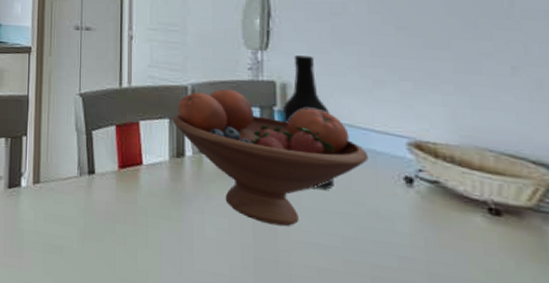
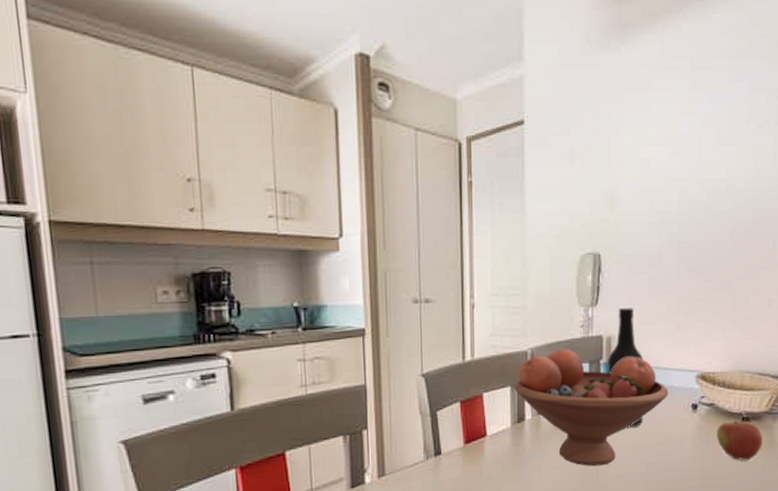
apple: none [447,202,529,269] -> present [716,415,763,461]

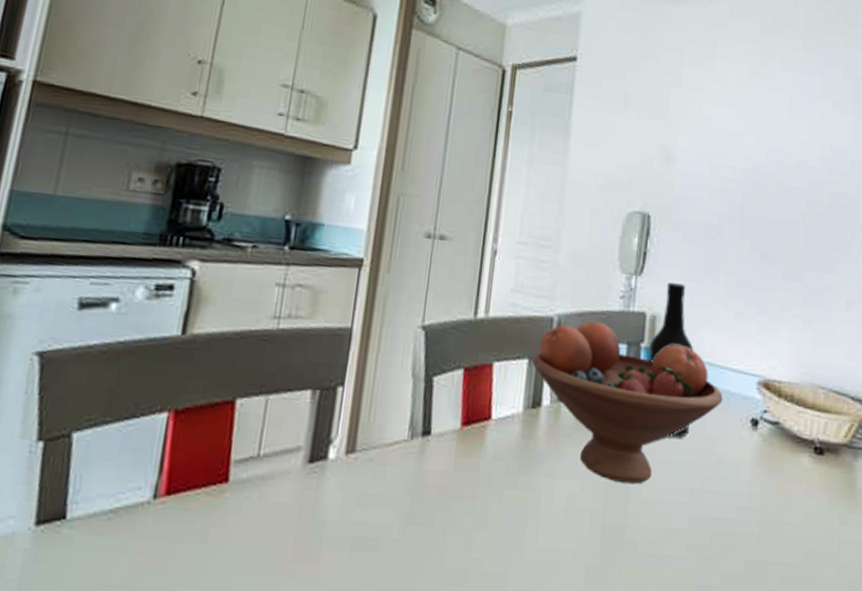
apple: present [716,415,763,461] -> none [781,442,840,508]

